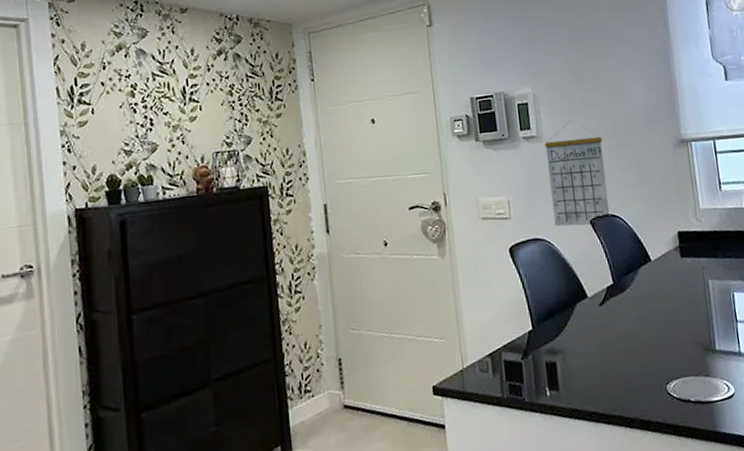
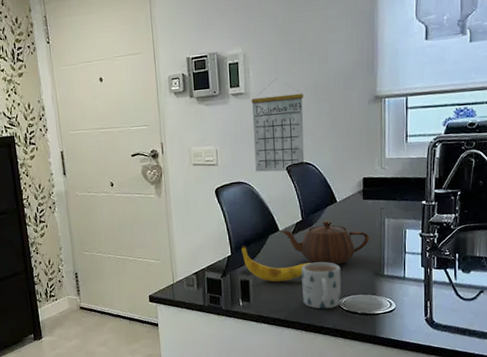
banana: none [544,316,631,364] -> present [241,245,313,282]
teapot: none [590,283,694,339] -> present [281,220,370,265]
mug: none [618,335,669,398] -> present [301,262,342,309]

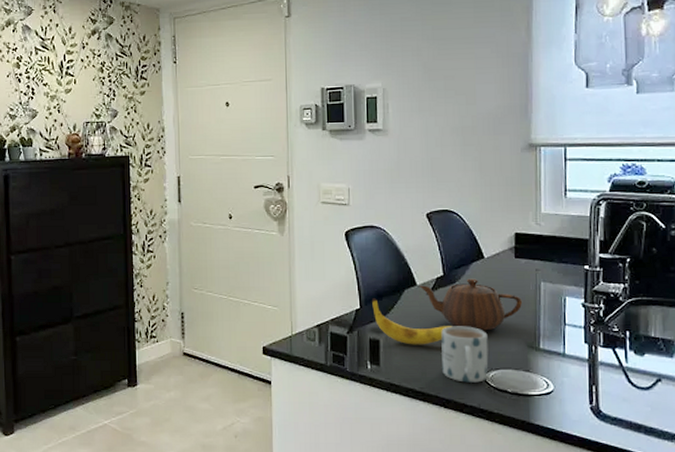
calendar: present [251,78,305,172] -> none [389,116,448,219]

